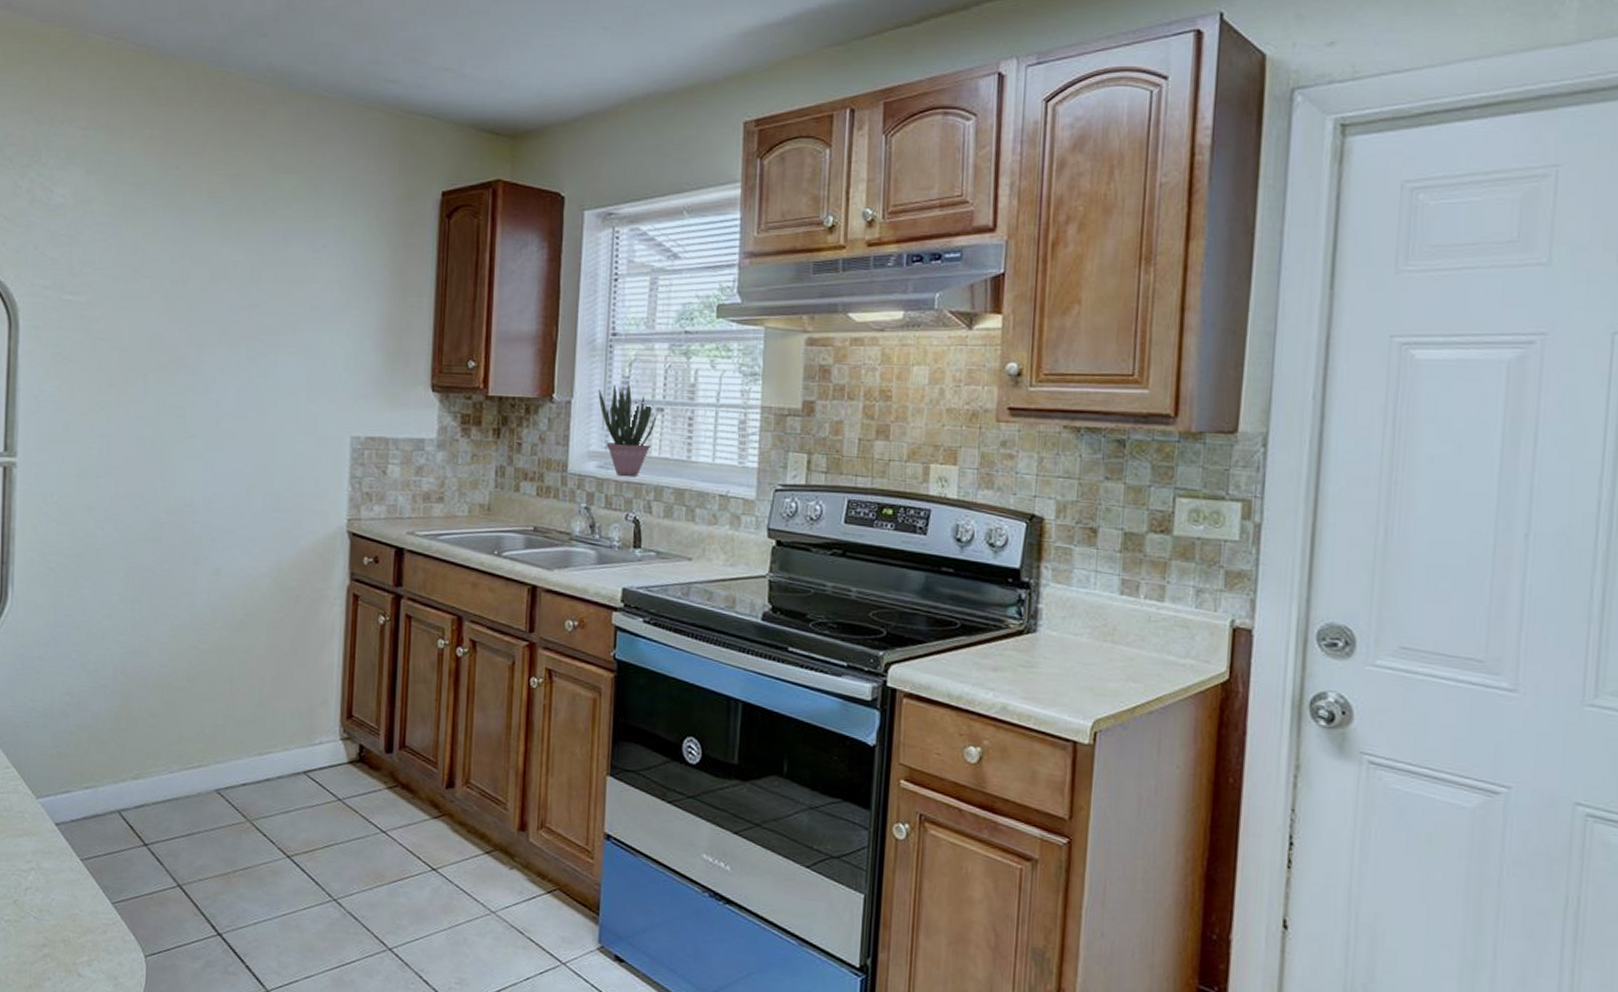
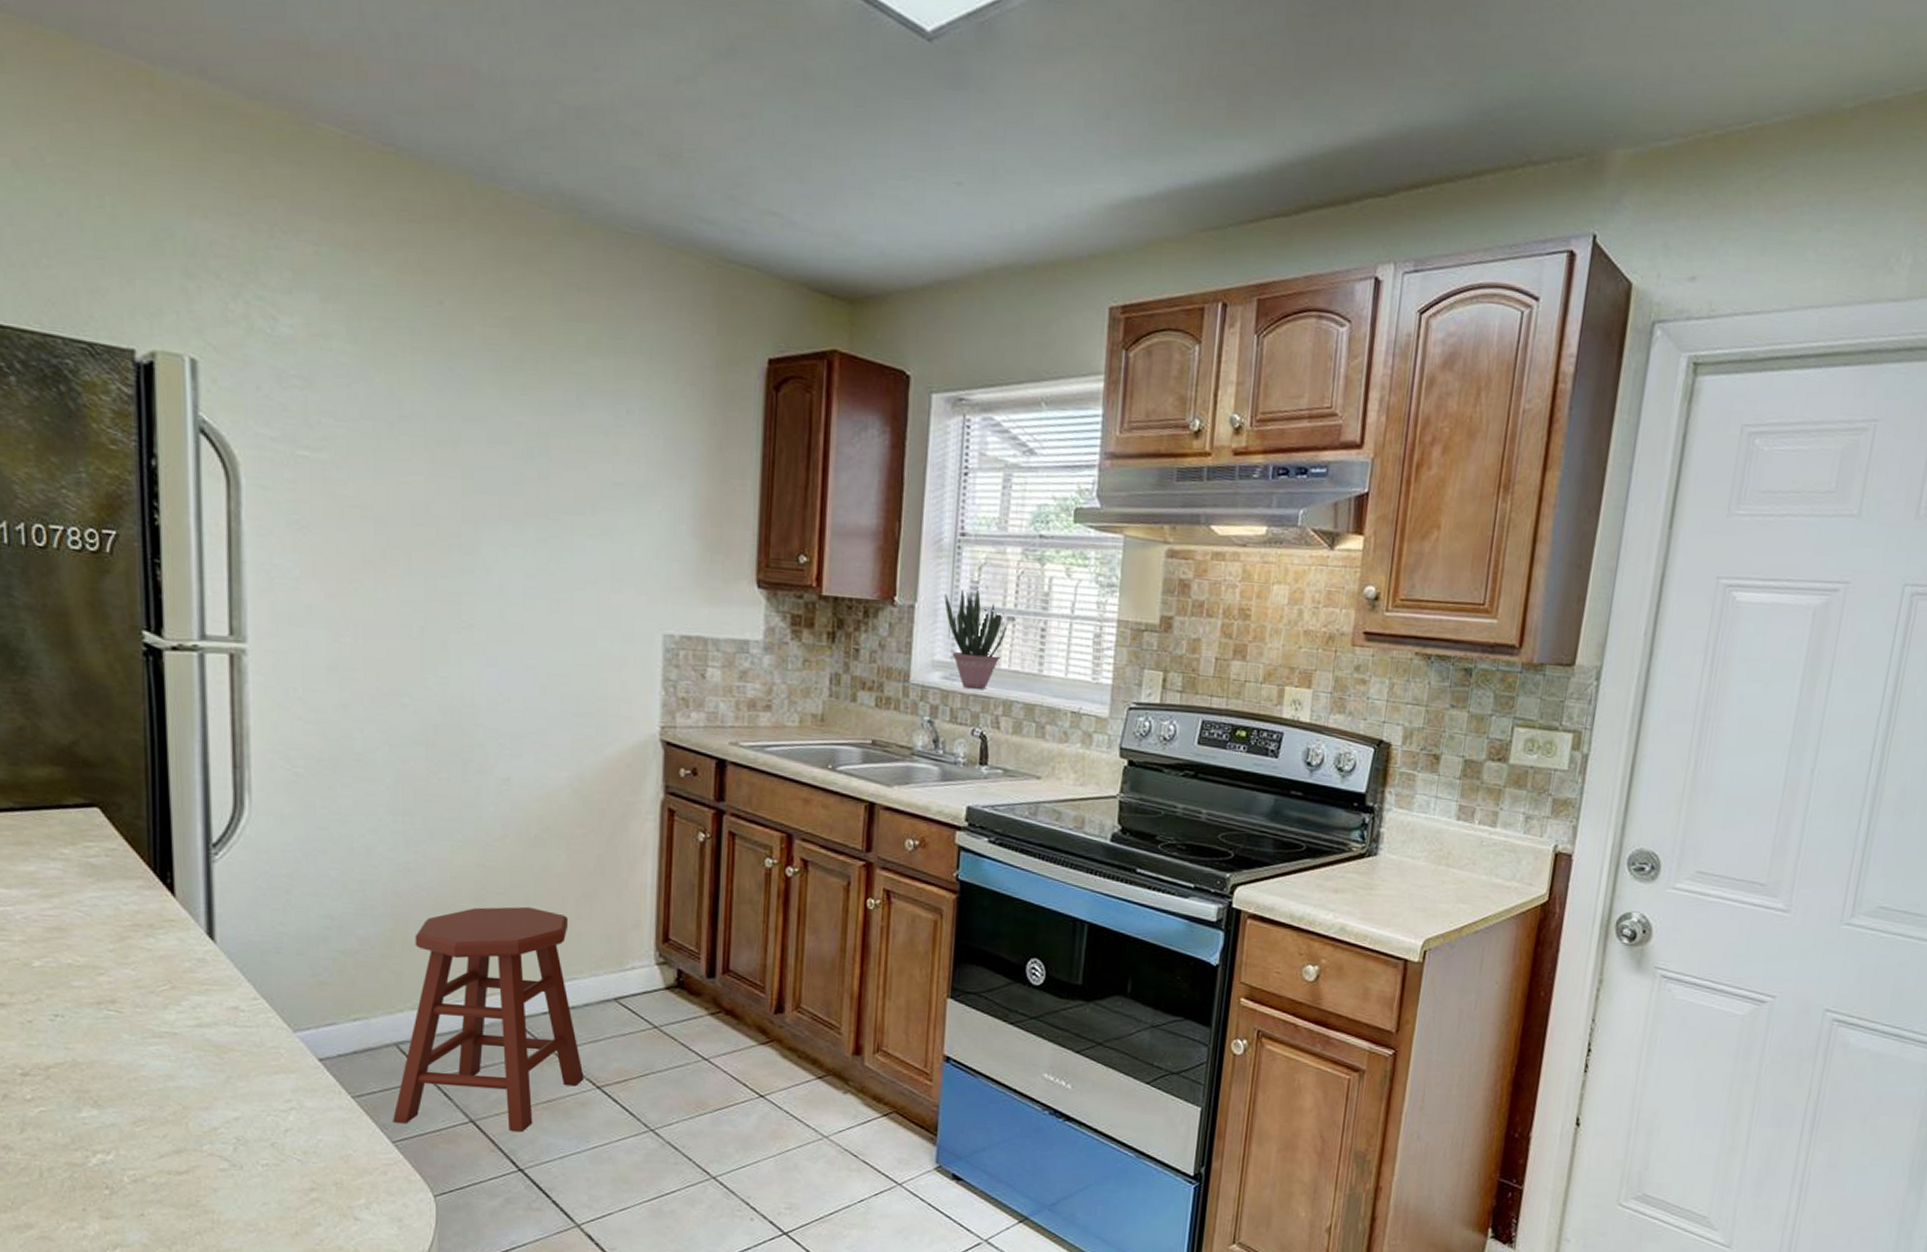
stool: none [113,685,276,897] -> present [393,906,584,1131]

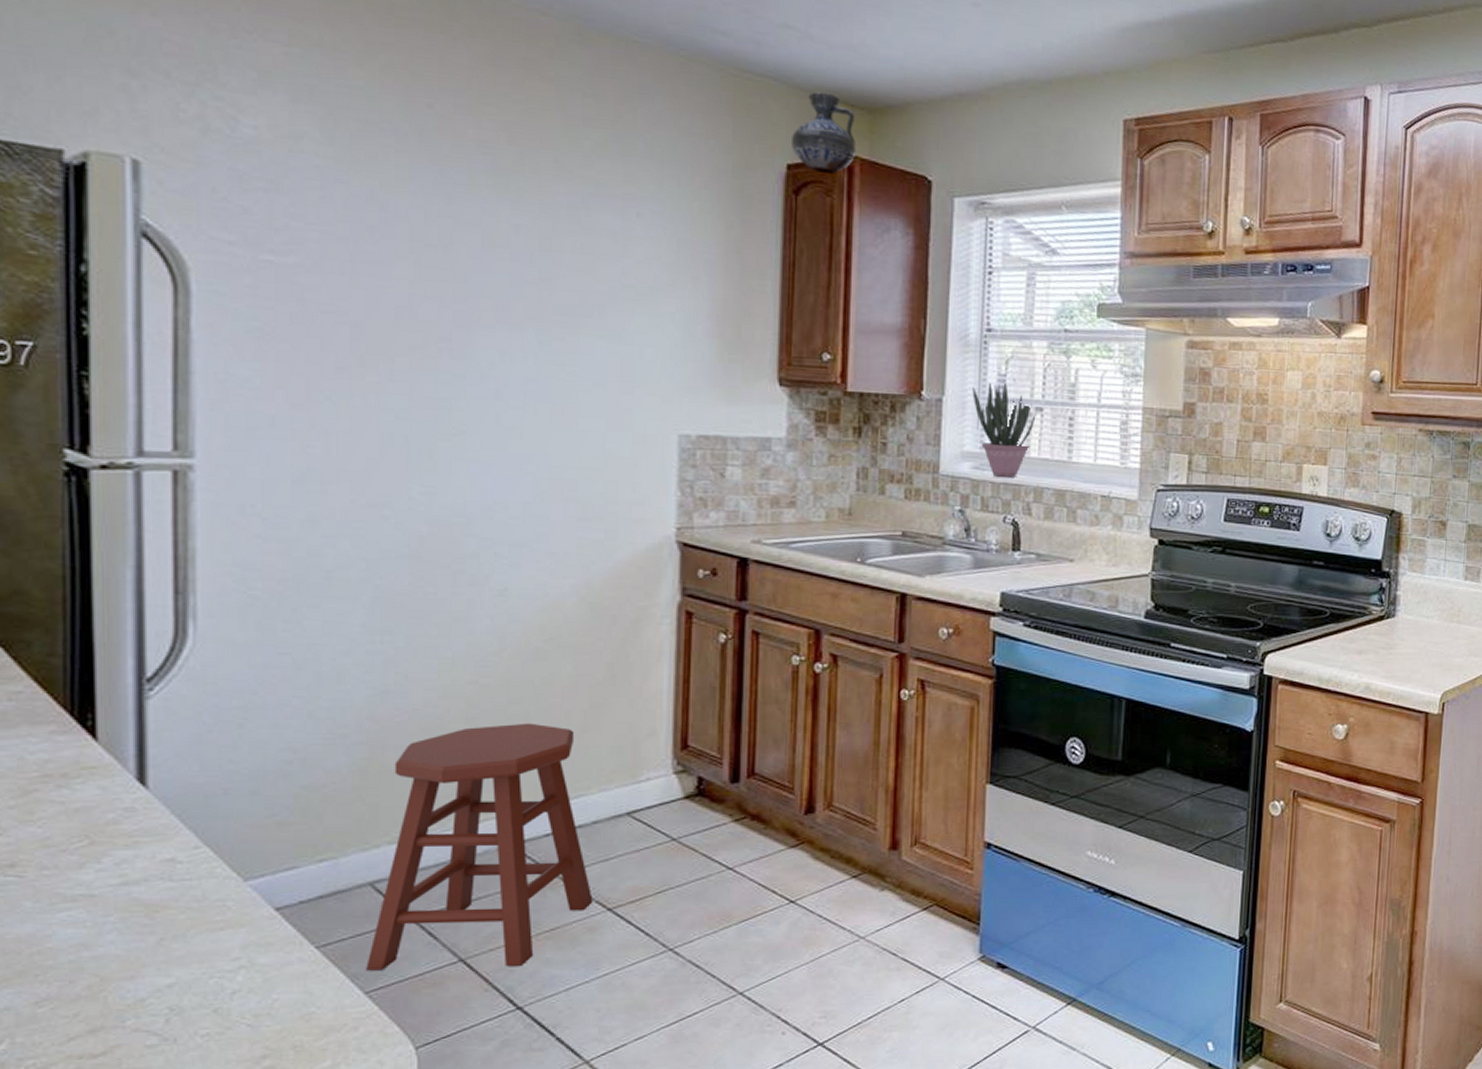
ceramic jug: none [772,282,836,370] -> present [790,92,857,175]

